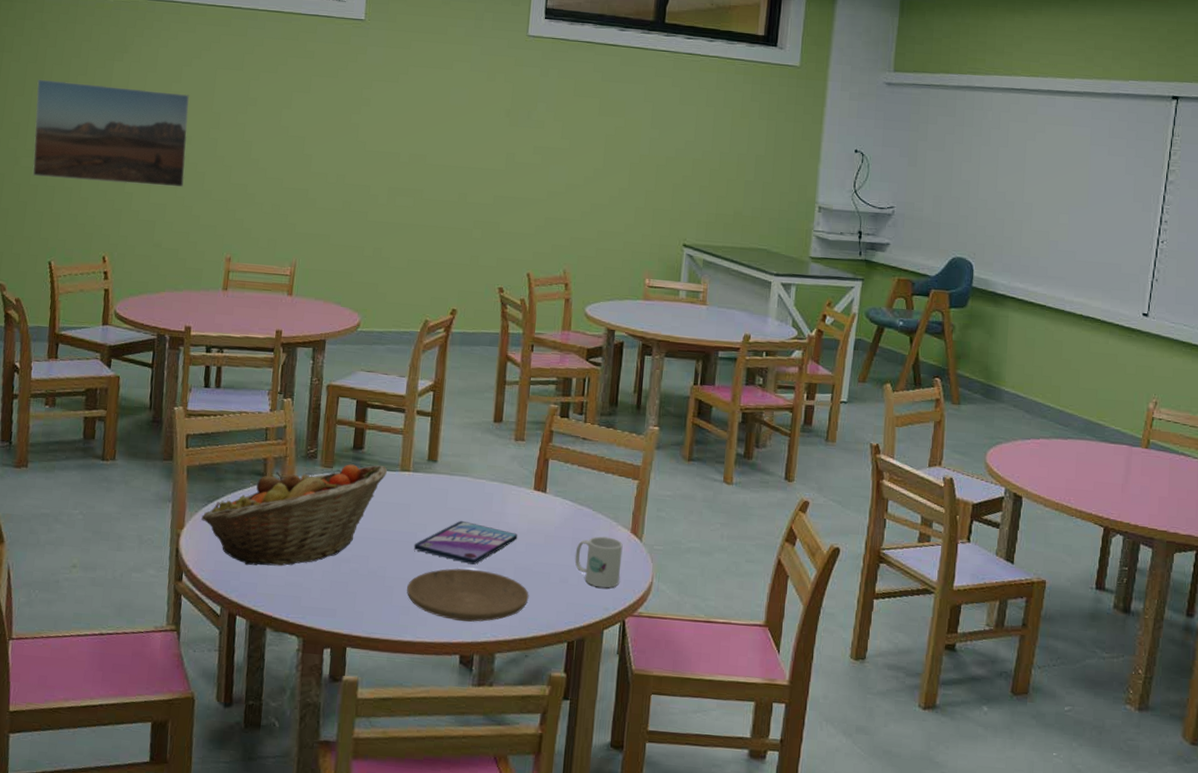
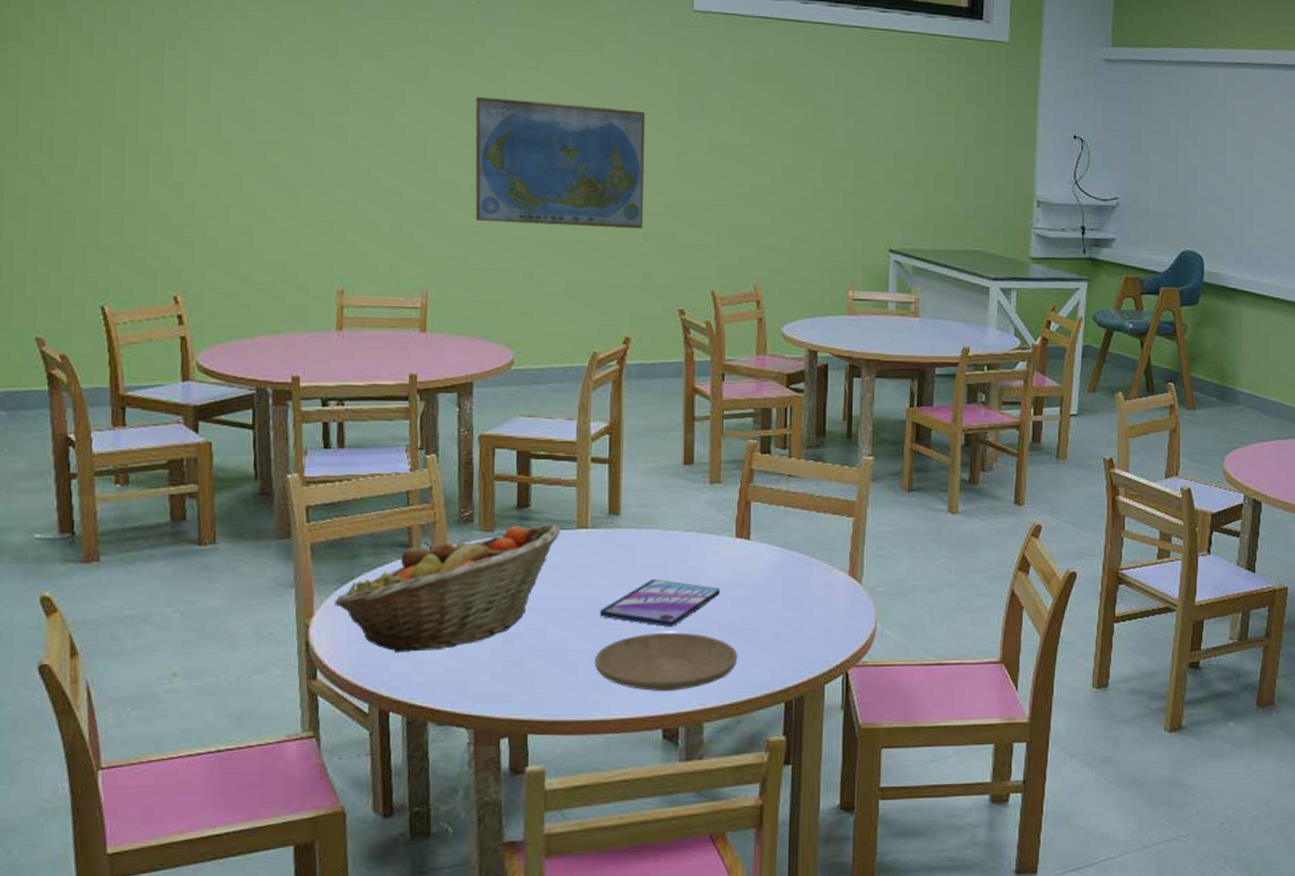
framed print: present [32,79,190,188] -> none [60,74,274,207]
world map: none [338,103,483,218] -> present [475,96,646,229]
mug: present [574,536,623,588] -> none [787,582,841,639]

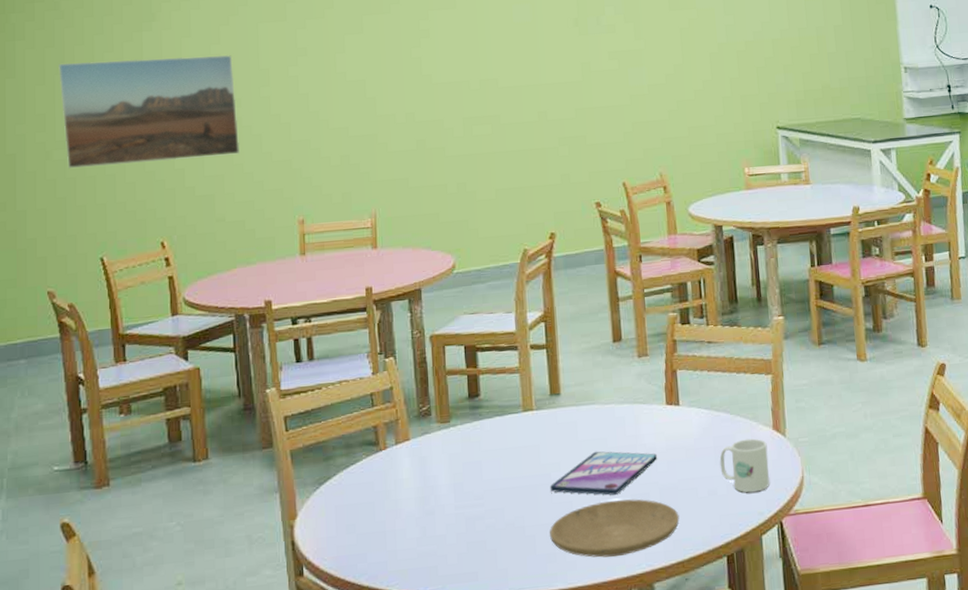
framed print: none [60,74,274,207] -> present [59,55,240,168]
fruit basket: present [334,524,560,653] -> none [314,410,509,545]
world map: present [475,96,646,229] -> none [404,32,558,146]
mug: none [787,582,841,639] -> present [719,438,769,493]

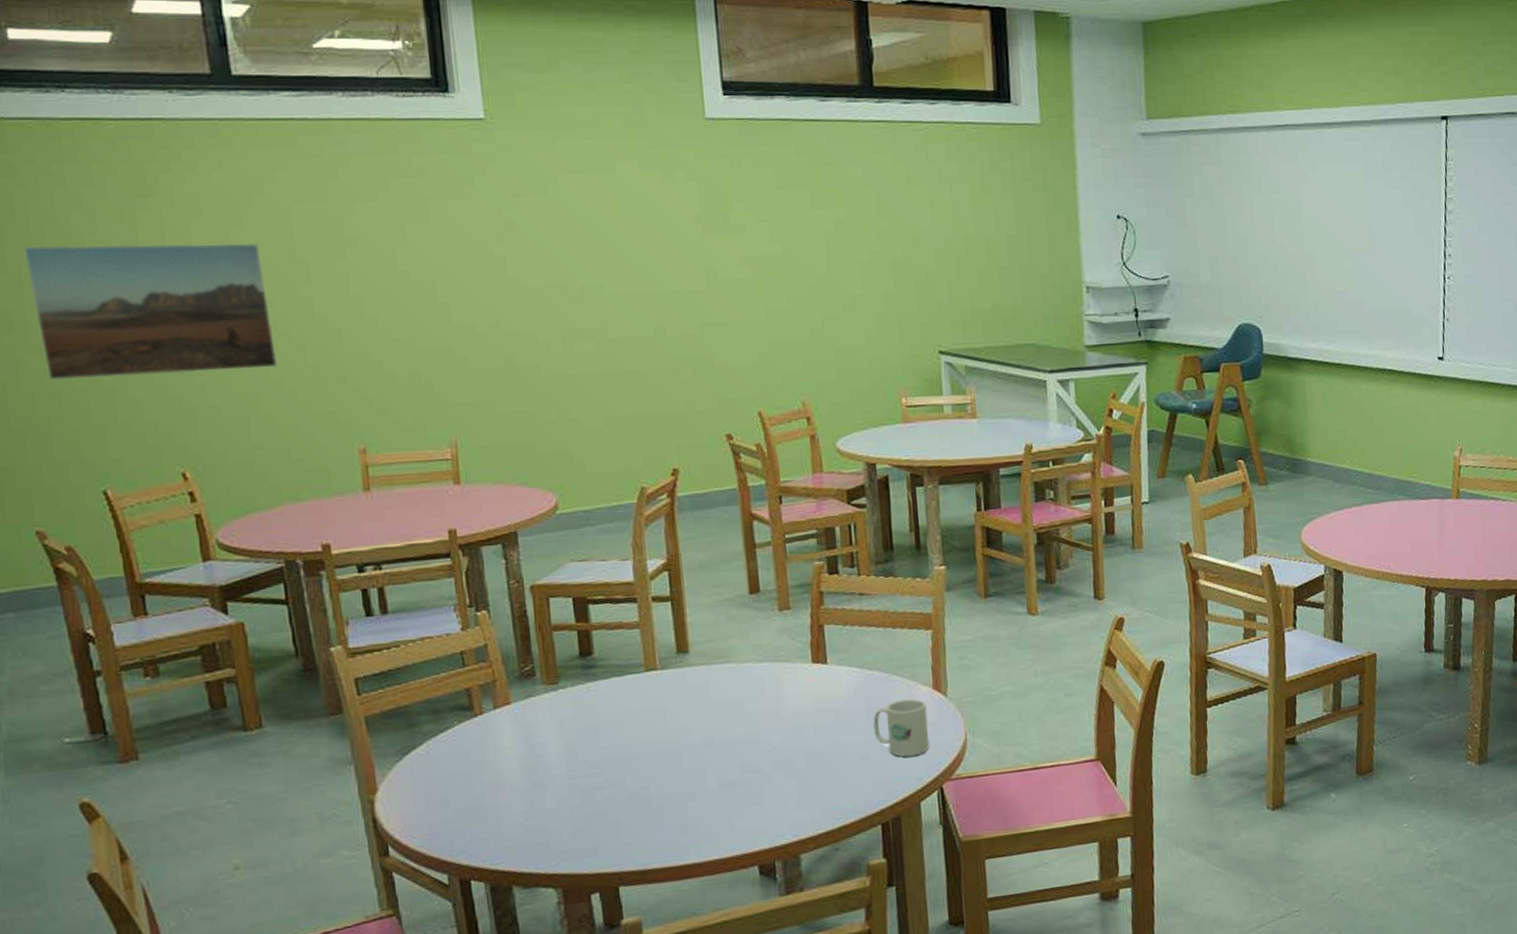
video game case: present [549,451,657,496] -> none [678,714,802,762]
plate: present [550,499,680,558] -> none [680,765,829,829]

